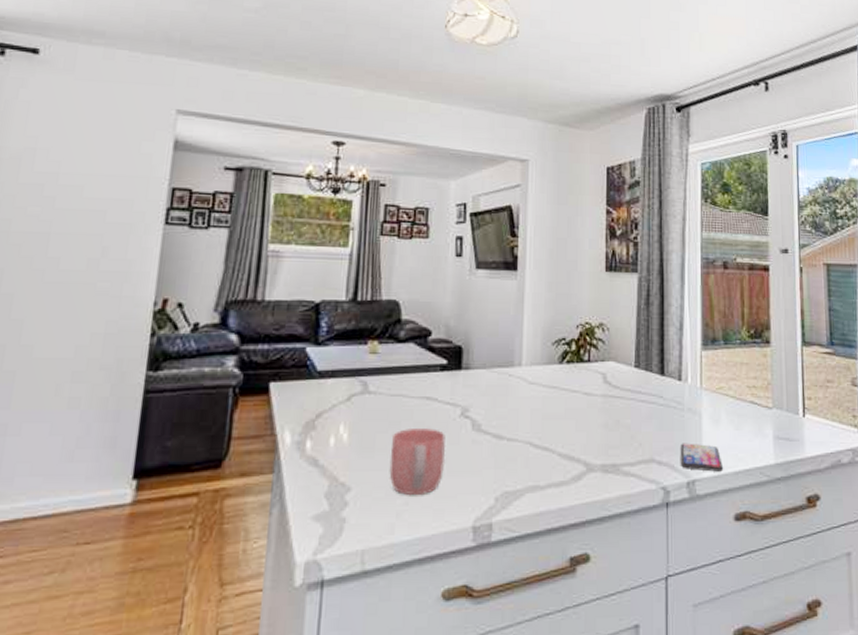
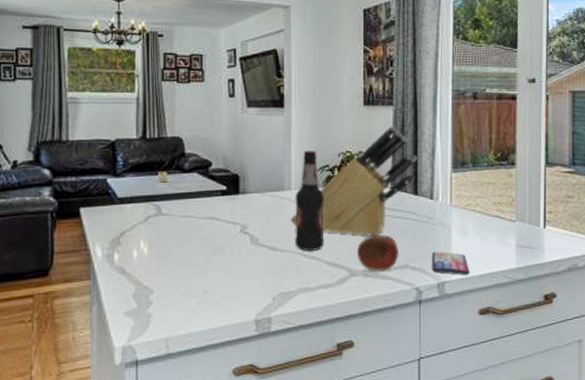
mug: present [389,429,446,496] -> none [183,243,230,297]
knife block: none [519,295,664,424] -> present [290,125,417,237]
bottle: none [524,321,559,440] -> present [295,151,325,251]
fruit: none [595,418,644,466] -> present [356,232,400,271]

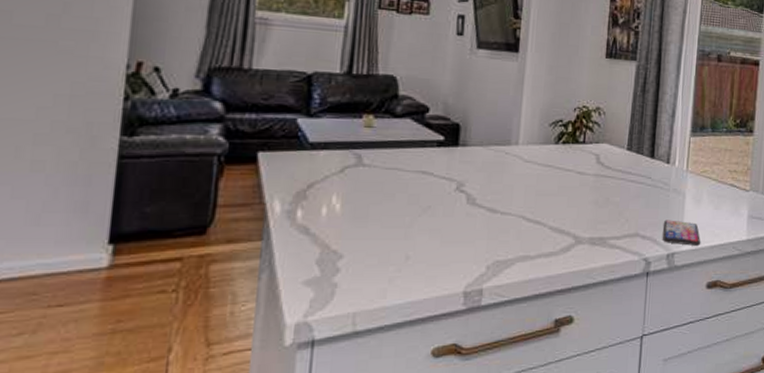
knife block: present [290,125,417,237] -> none [514,82,657,202]
bottle: present [295,151,325,251] -> none [518,102,555,214]
fruit: present [356,232,400,271] -> none [584,196,631,239]

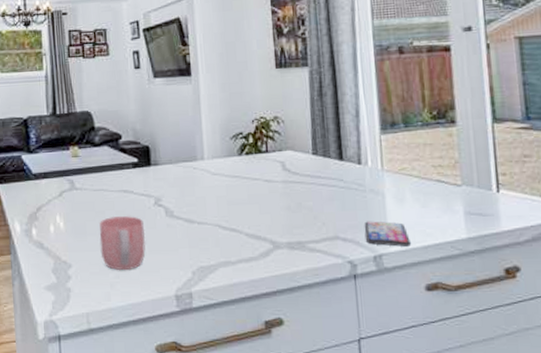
mug: none [382,201,441,264] -> present [99,216,146,271]

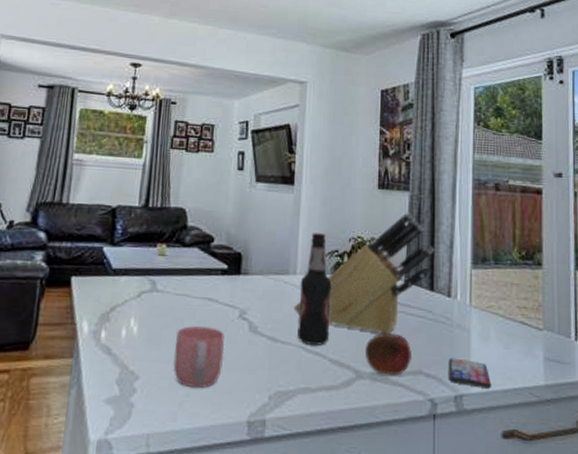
knife block: none [205,87,340,207] -> present [293,212,434,335]
bottle: none [208,118,244,223] -> present [297,233,332,345]
fruit: none [279,201,328,243] -> present [364,329,413,376]

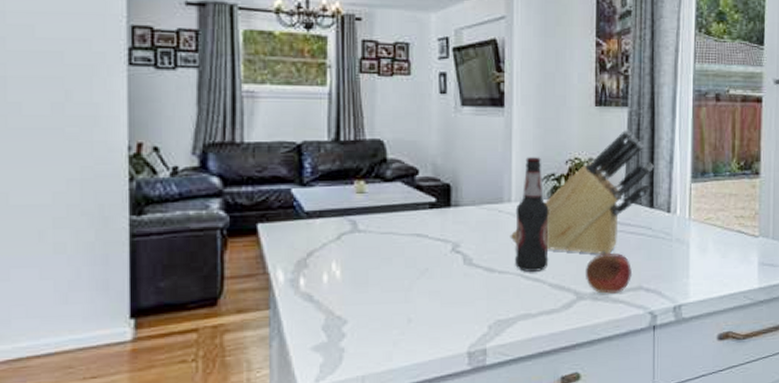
mug: present [173,326,225,388] -> none [384,264,439,327]
smartphone: present [449,357,492,389] -> none [668,271,709,297]

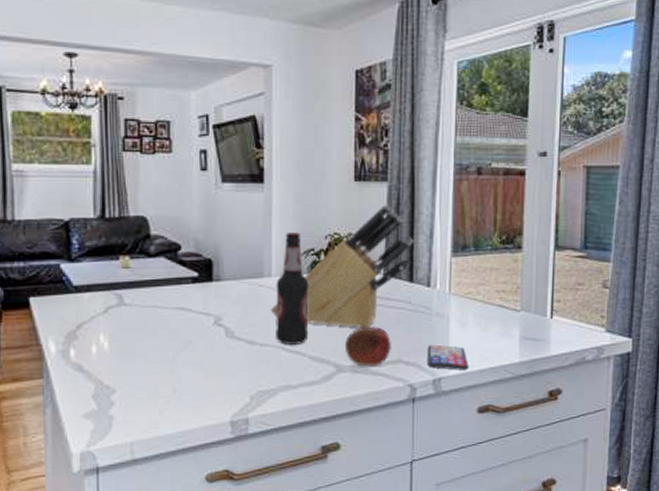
smartphone: none [668,271,709,297] -> present [428,344,469,370]

